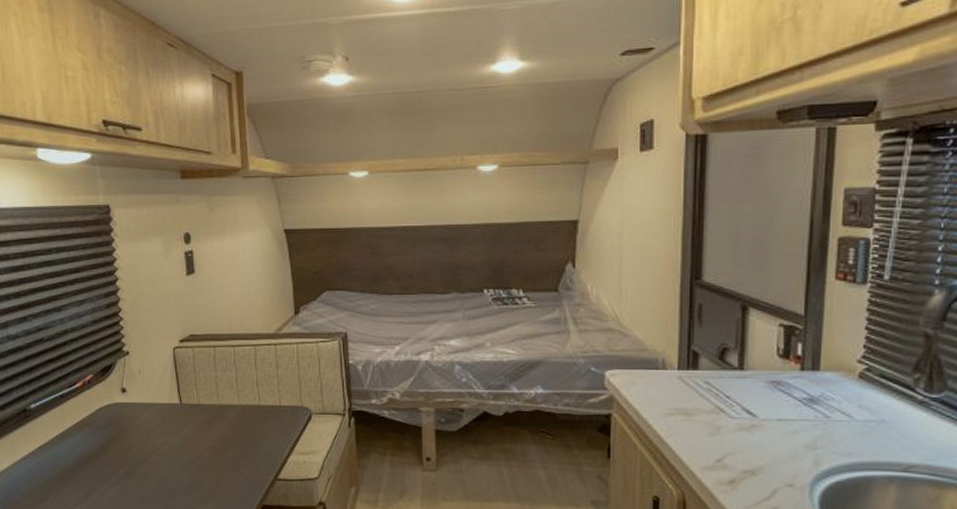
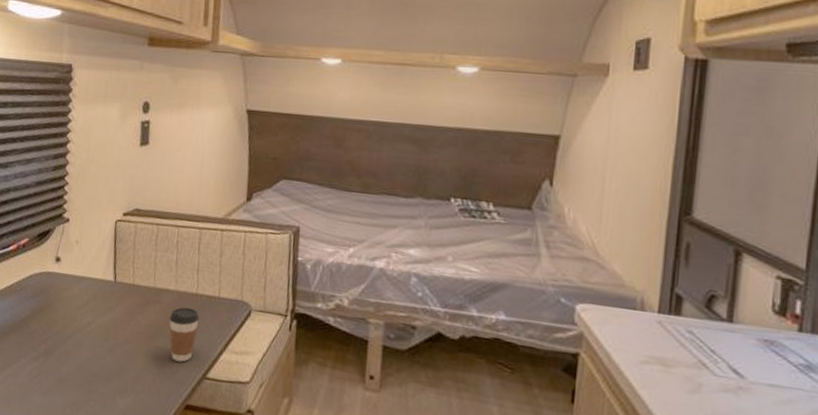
coffee cup: none [236,418,265,468] -> present [169,307,199,362]

